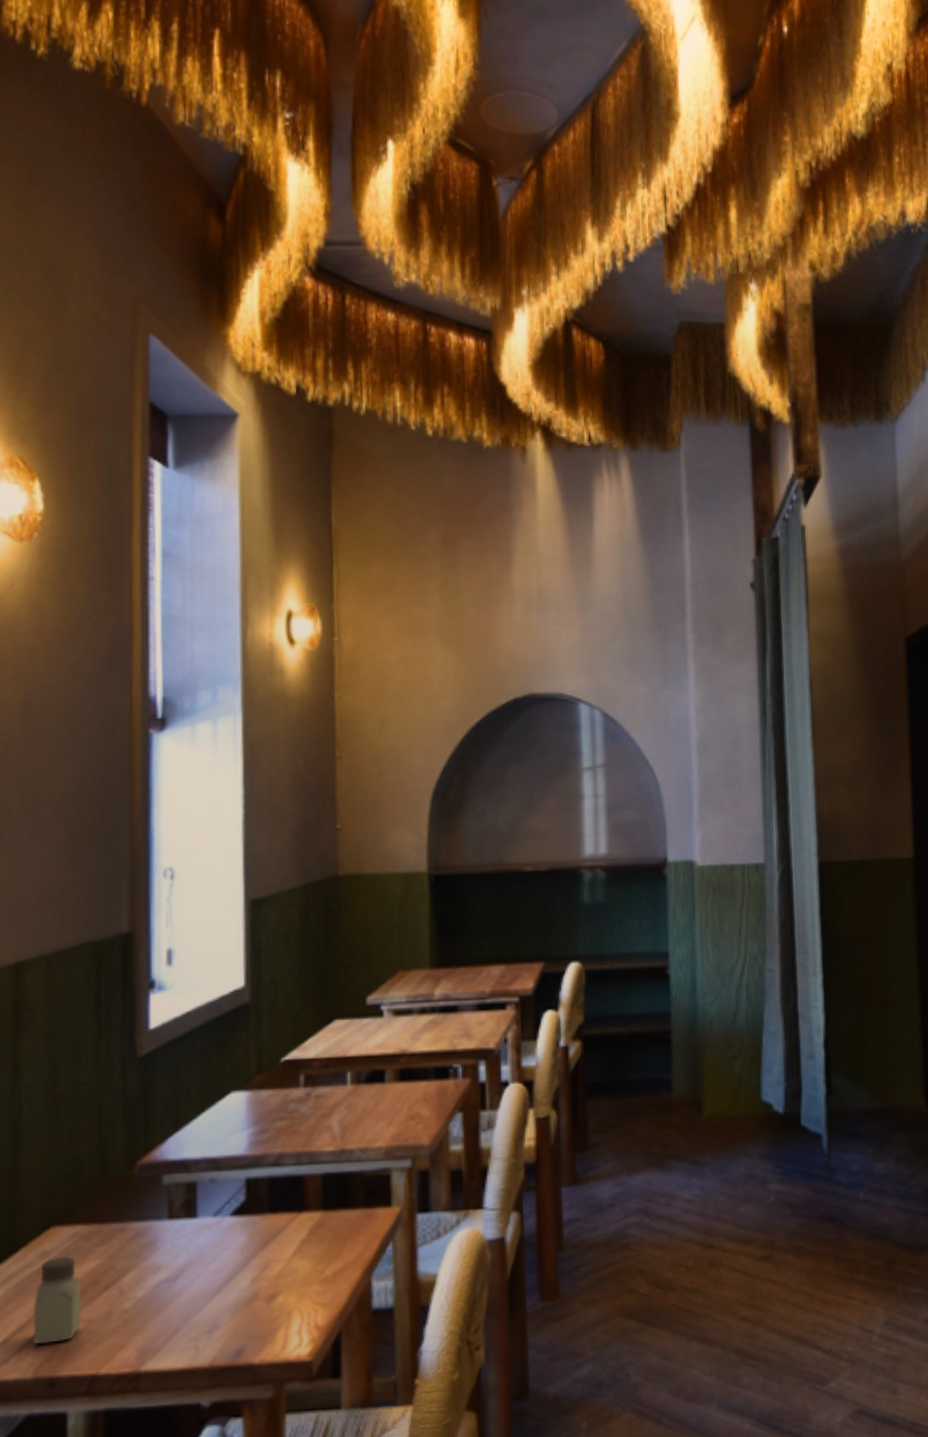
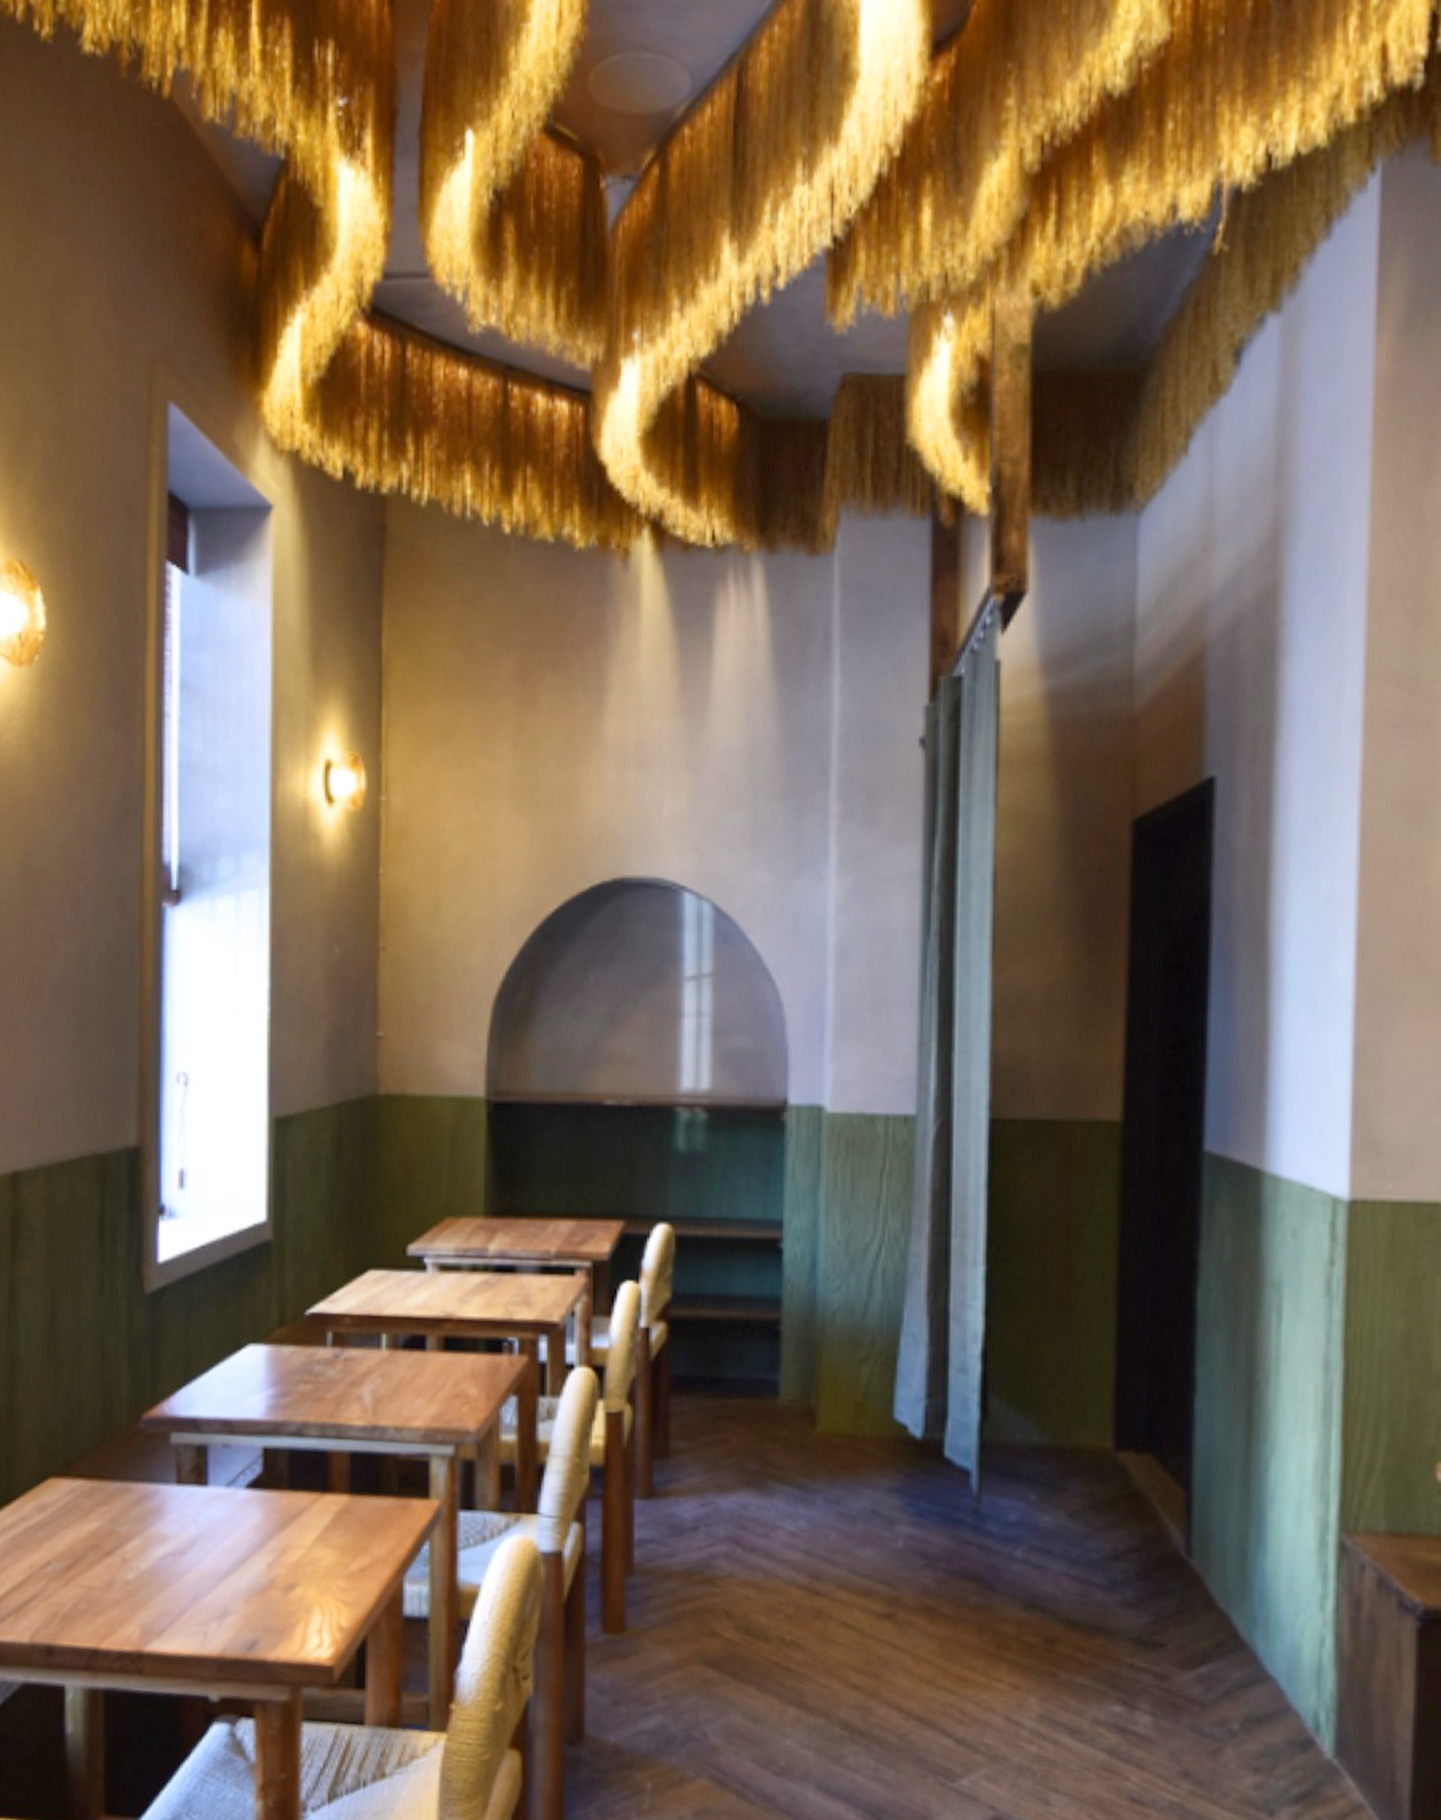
saltshaker: present [32,1255,82,1345] -> none [29,1511,82,1608]

